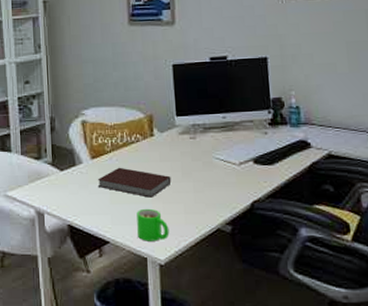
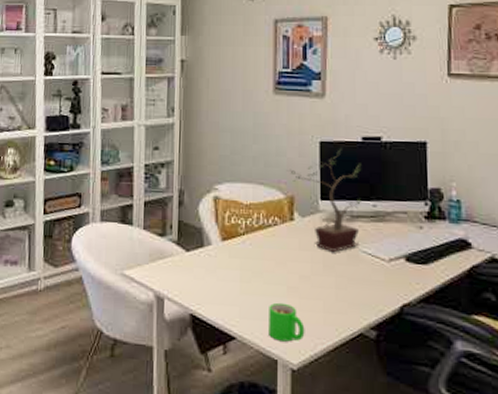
notebook: present [97,167,172,198] -> none [227,252,311,291]
potted plant: none [145,69,212,160] -> present [287,148,362,252]

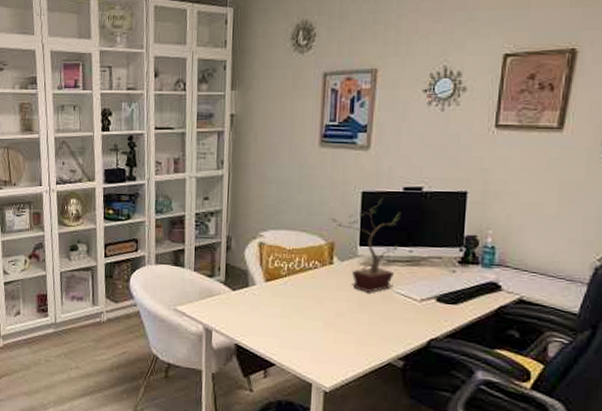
mug: present [269,302,305,342] -> none [305,335,338,369]

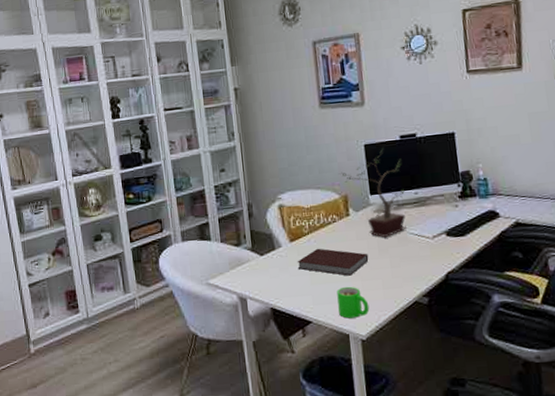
notebook: none [269,292,346,326] -> present [297,248,369,276]
mug: none [305,335,338,369] -> present [337,286,370,319]

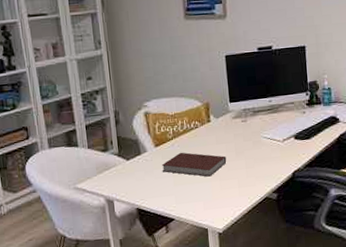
mug: present [337,286,370,319] -> none [197,186,226,215]
potted plant: present [339,148,406,237] -> none [201,59,261,141]

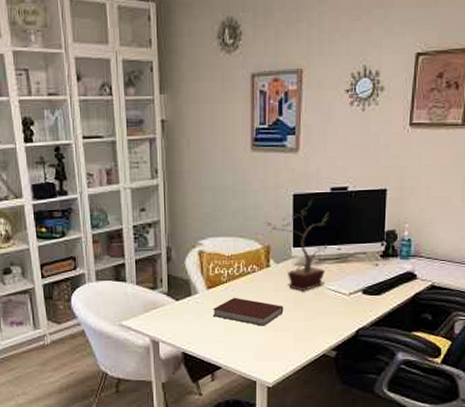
potted plant: none [201,59,261,141] -> present [264,199,330,291]

